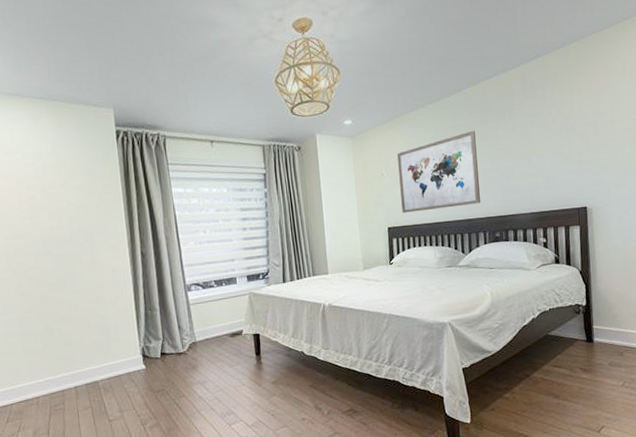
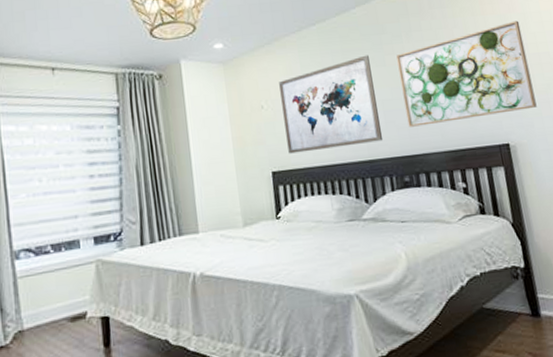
wall art: none [499,100,615,192] -> present [396,20,537,127]

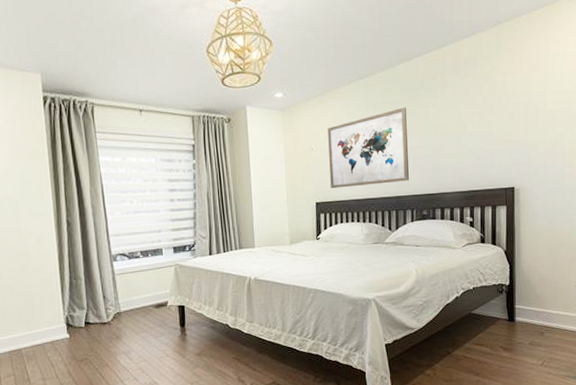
wall art: present [396,20,537,127] -> none [430,80,544,170]

